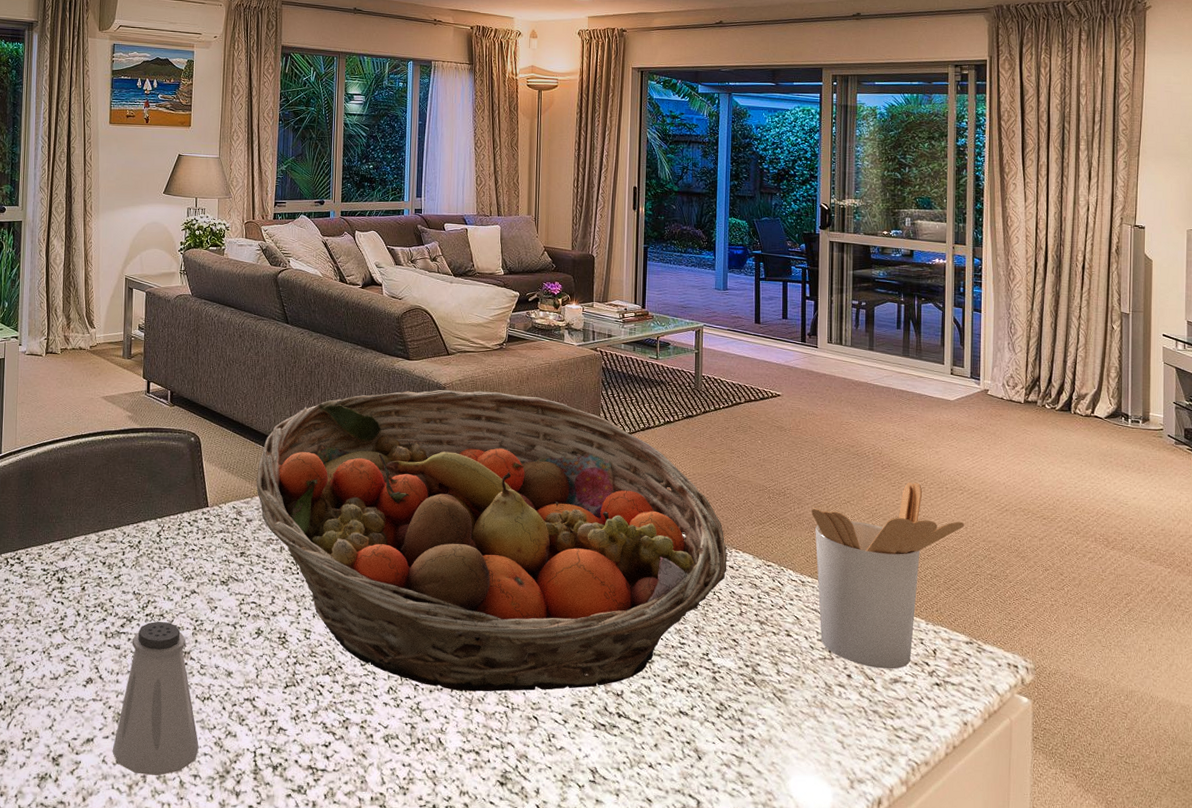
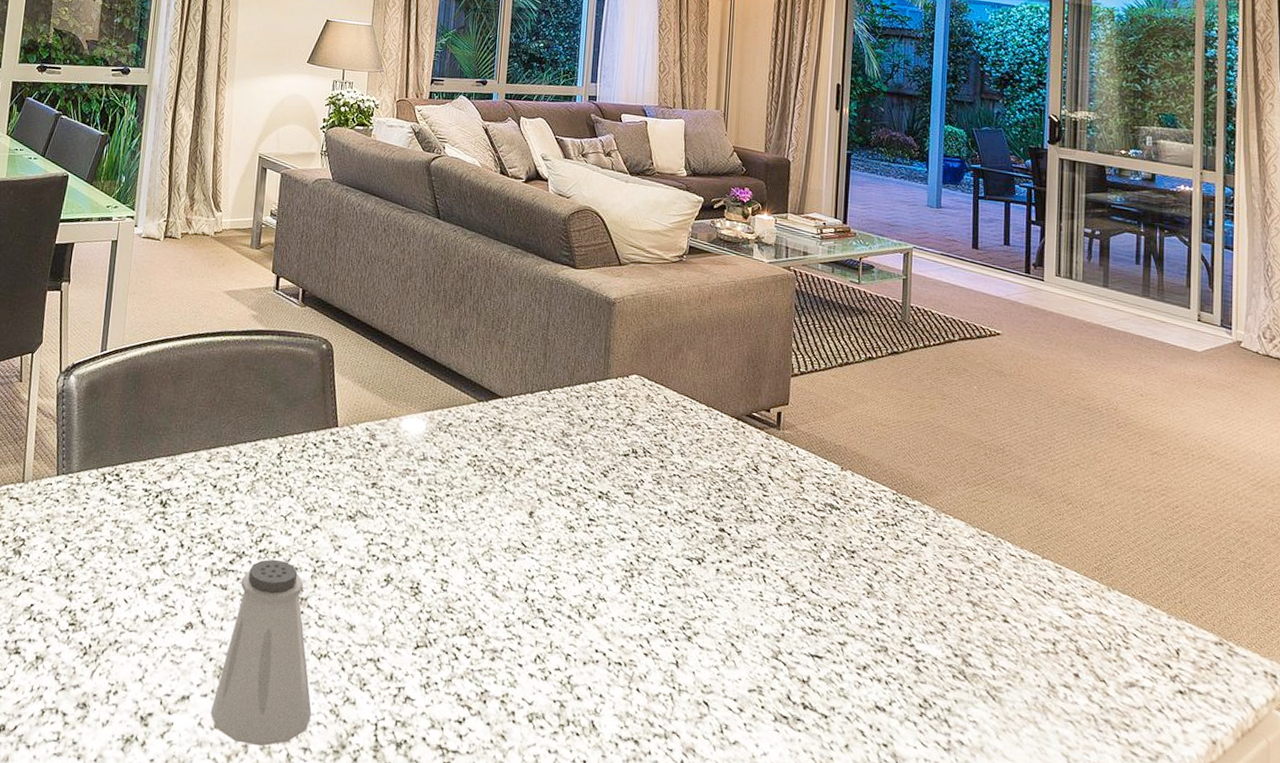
fruit basket: present [256,389,728,692] -> none [394,304,936,671]
utensil holder: present [811,482,965,669] -> none [1034,446,1214,670]

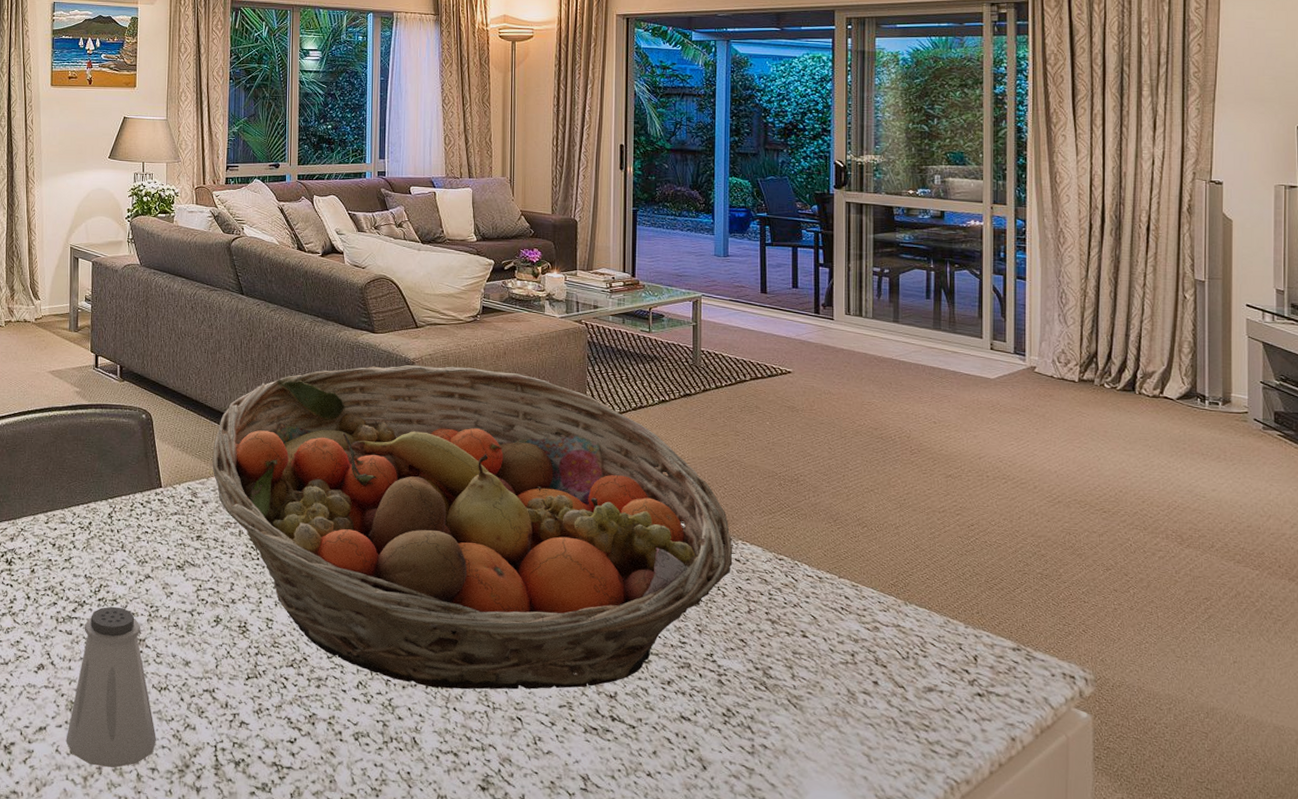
fruit basket: none [394,304,936,671] -> present [212,364,733,690]

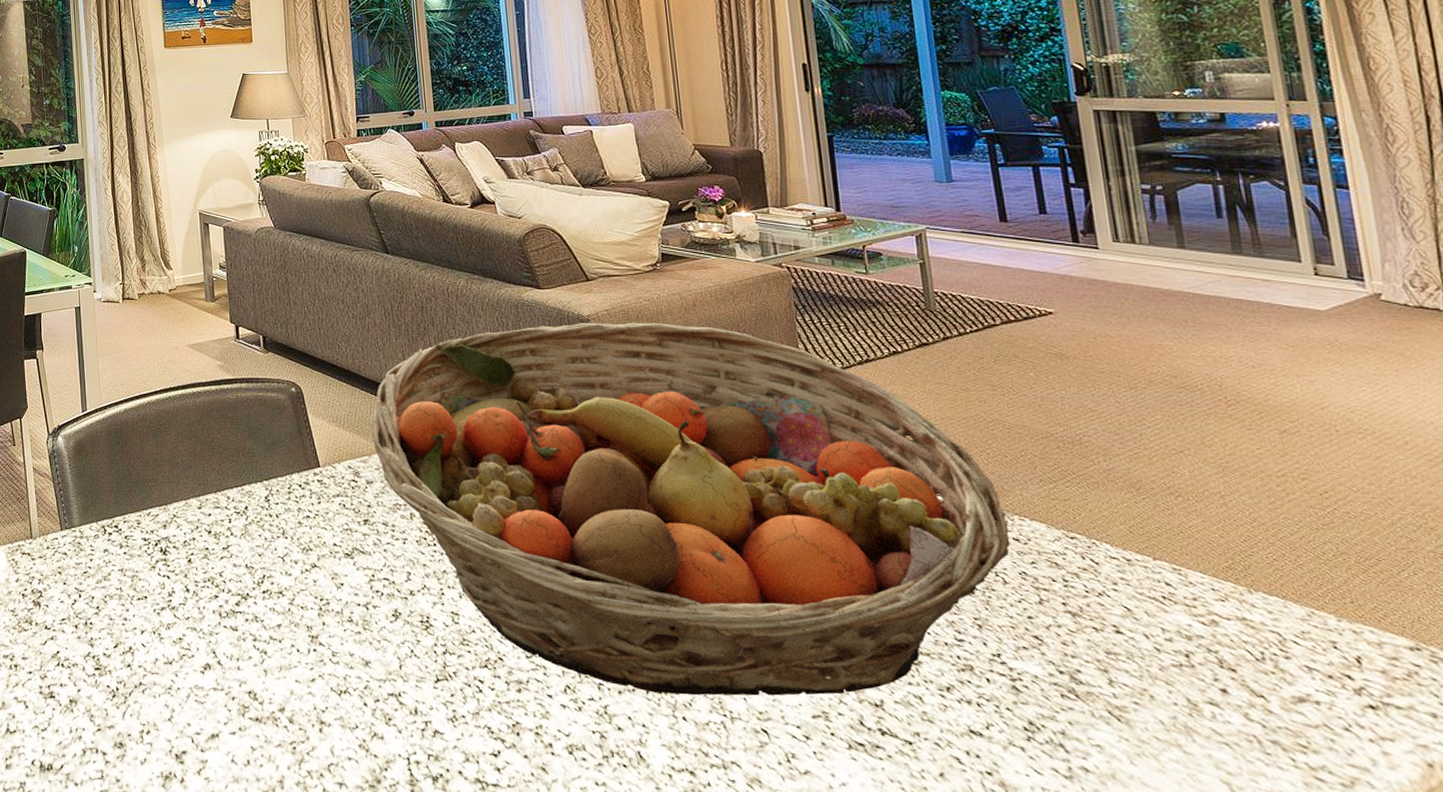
saltshaker: present [66,606,156,768] -> none [241,599,341,782]

